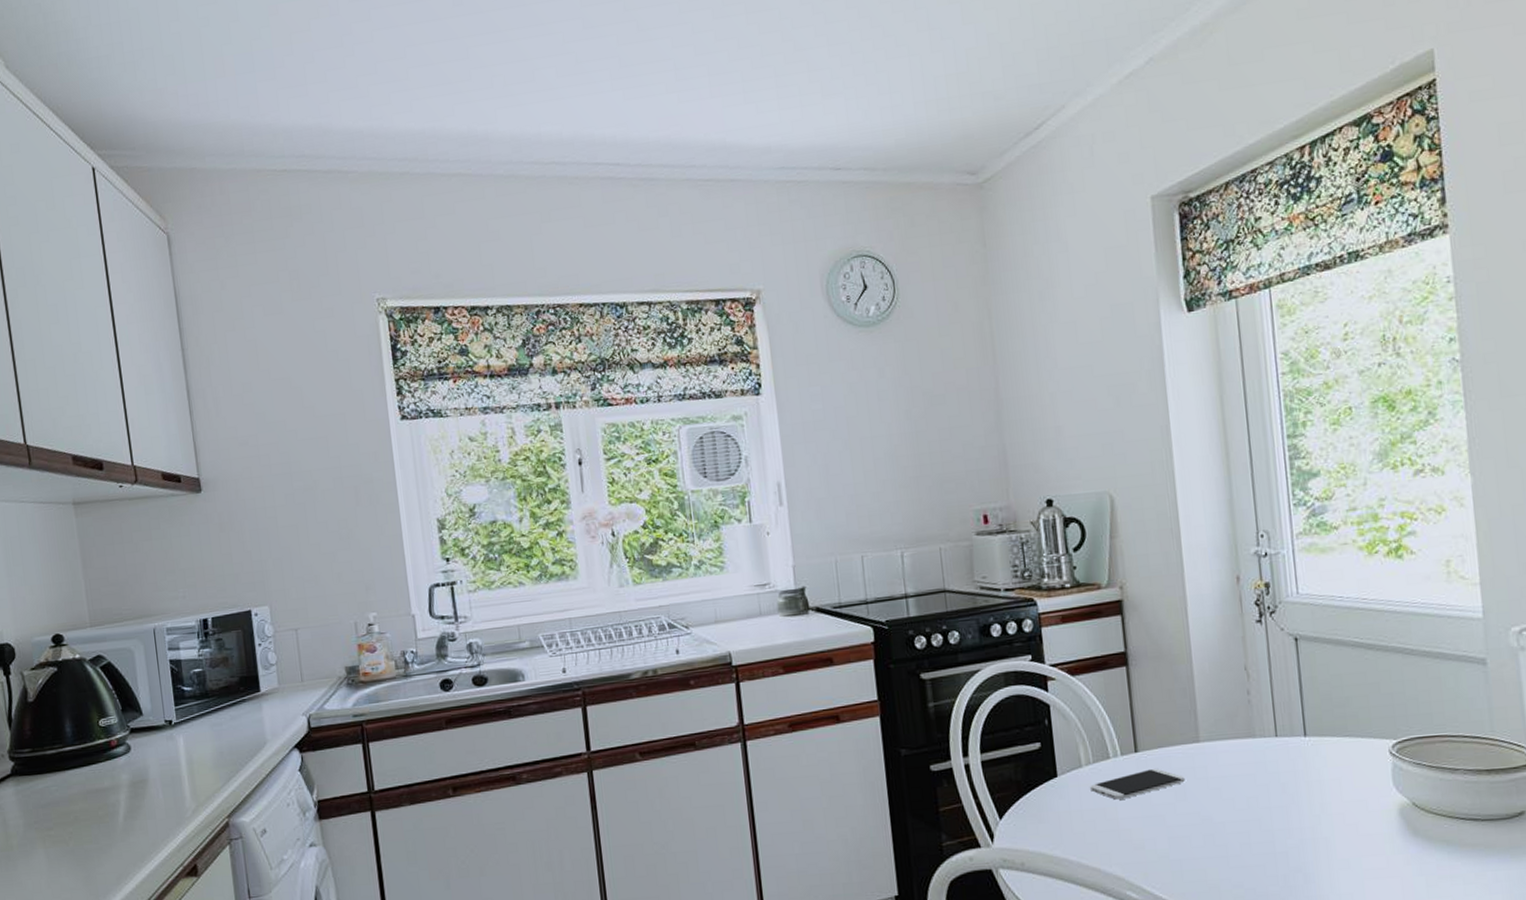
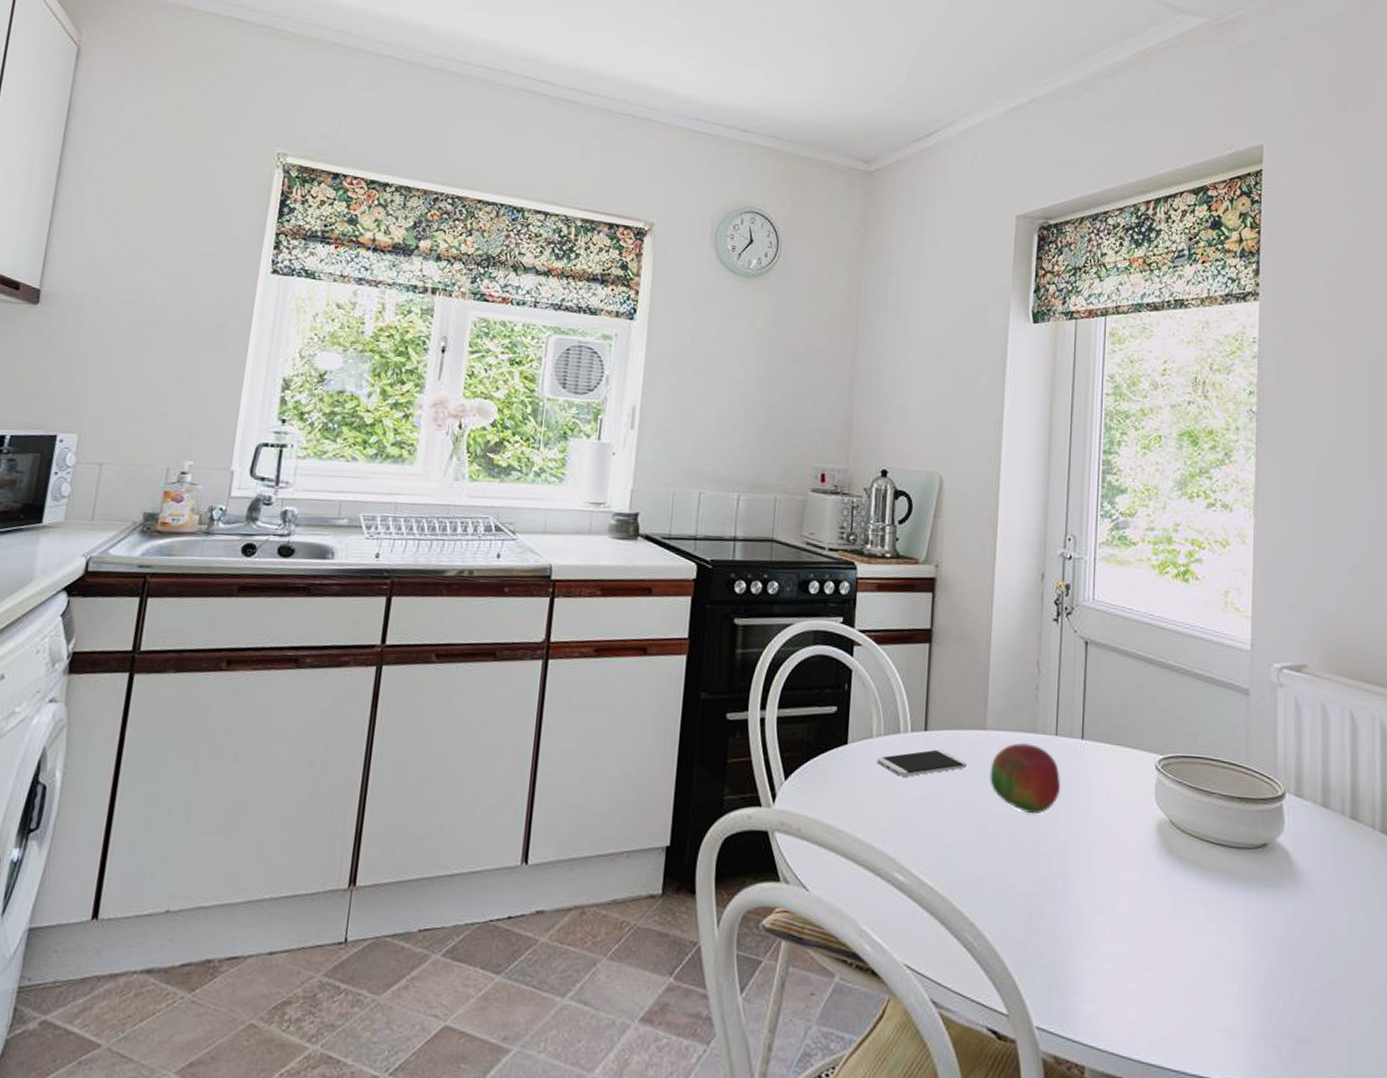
fruit: none [1209,748,1289,816] -> present [990,742,1061,813]

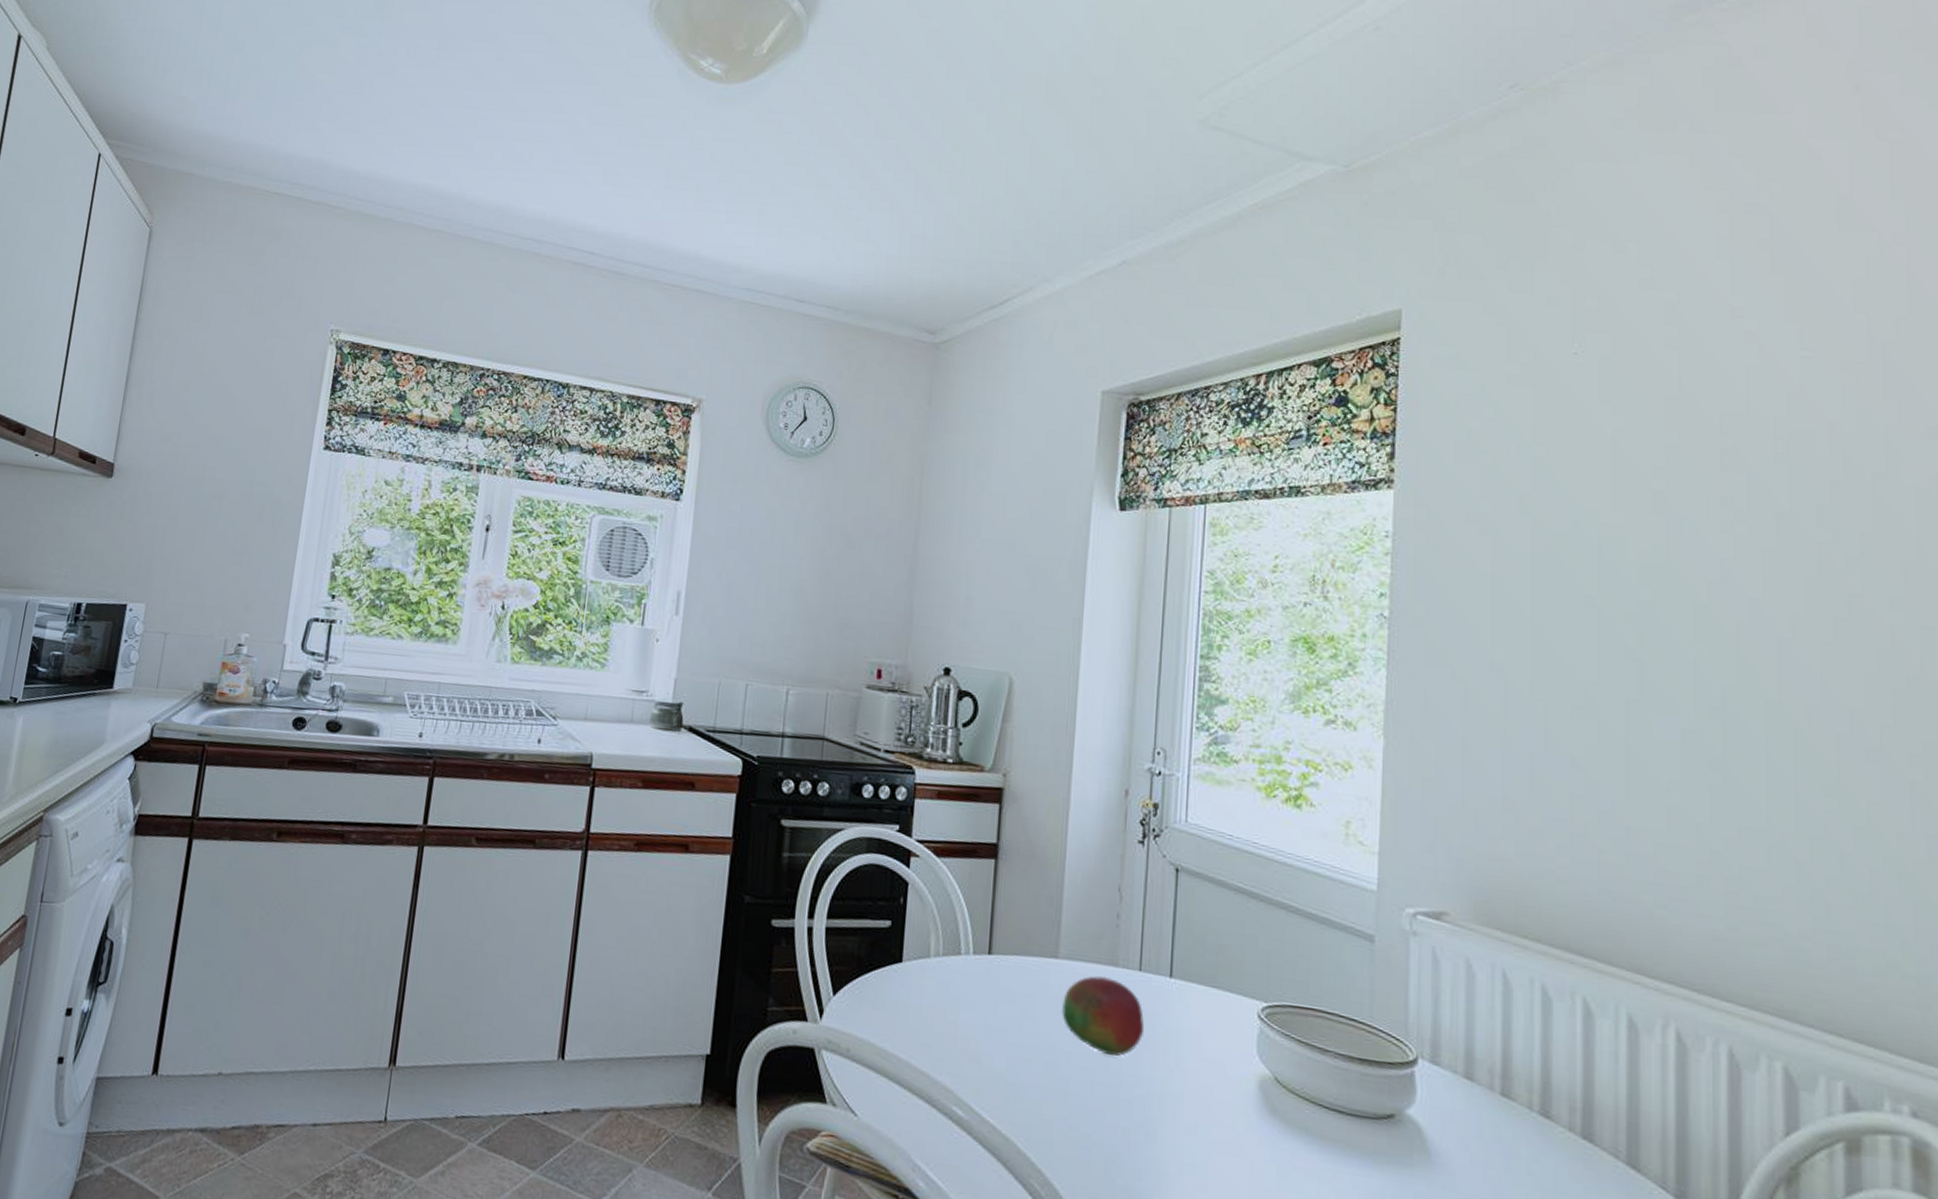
smartphone: present [877,749,967,777] -> none [935,975,1036,1003]

